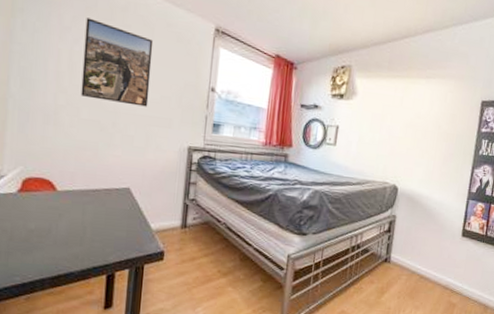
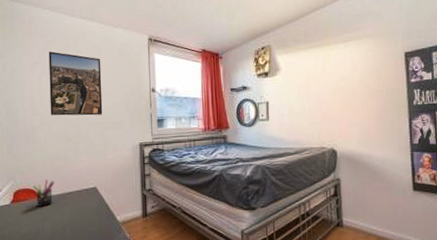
pen holder: none [48,171,78,202] -> present [32,180,55,207]

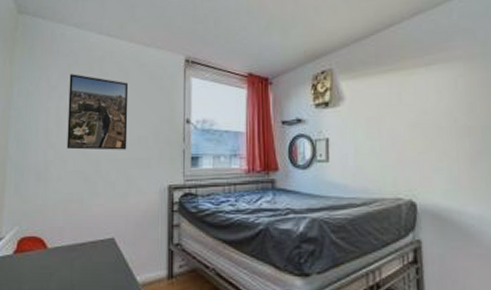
pen holder: present [32,180,55,207] -> none [40,227,66,259]

